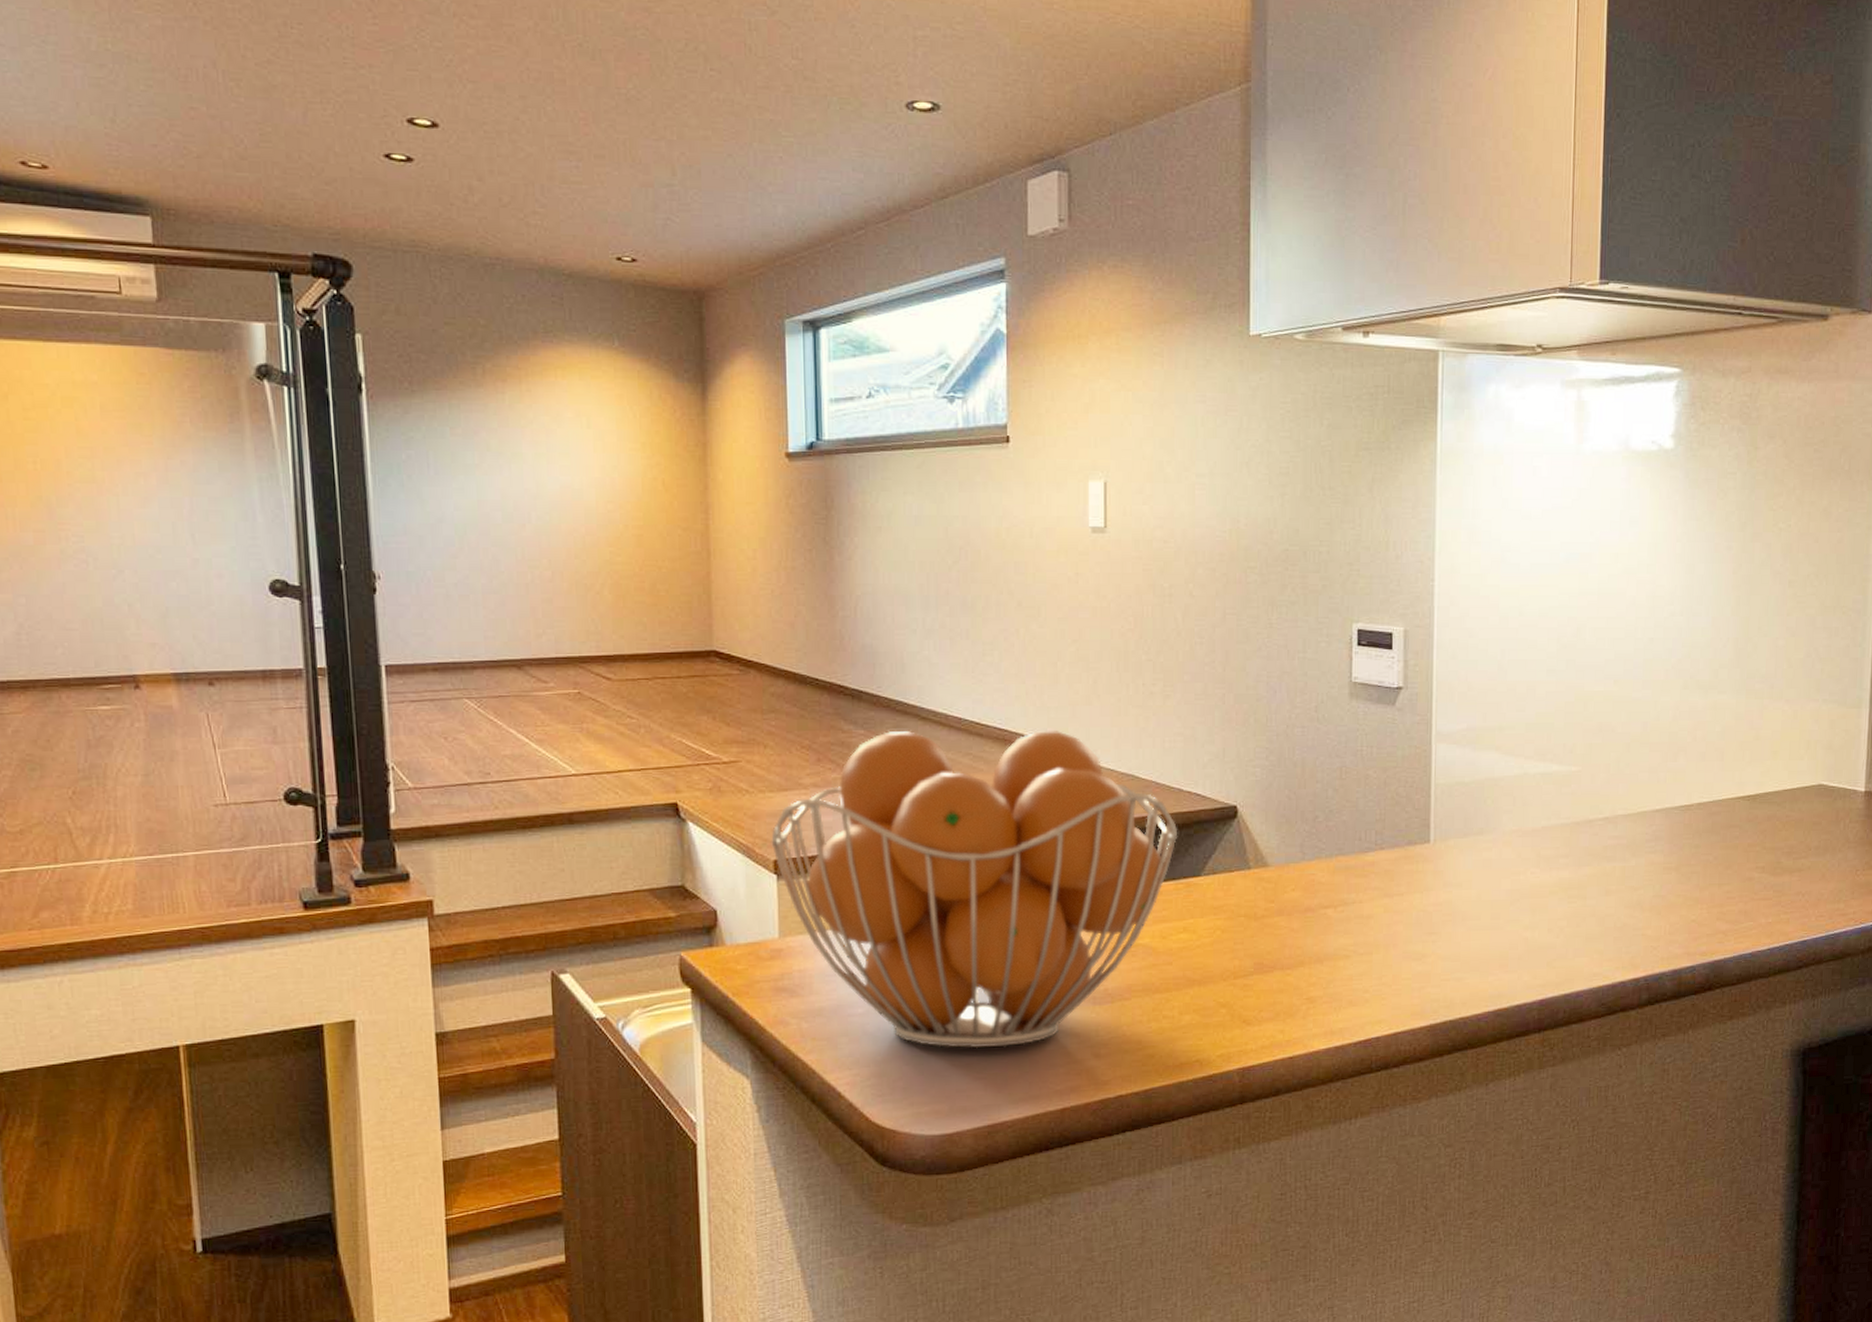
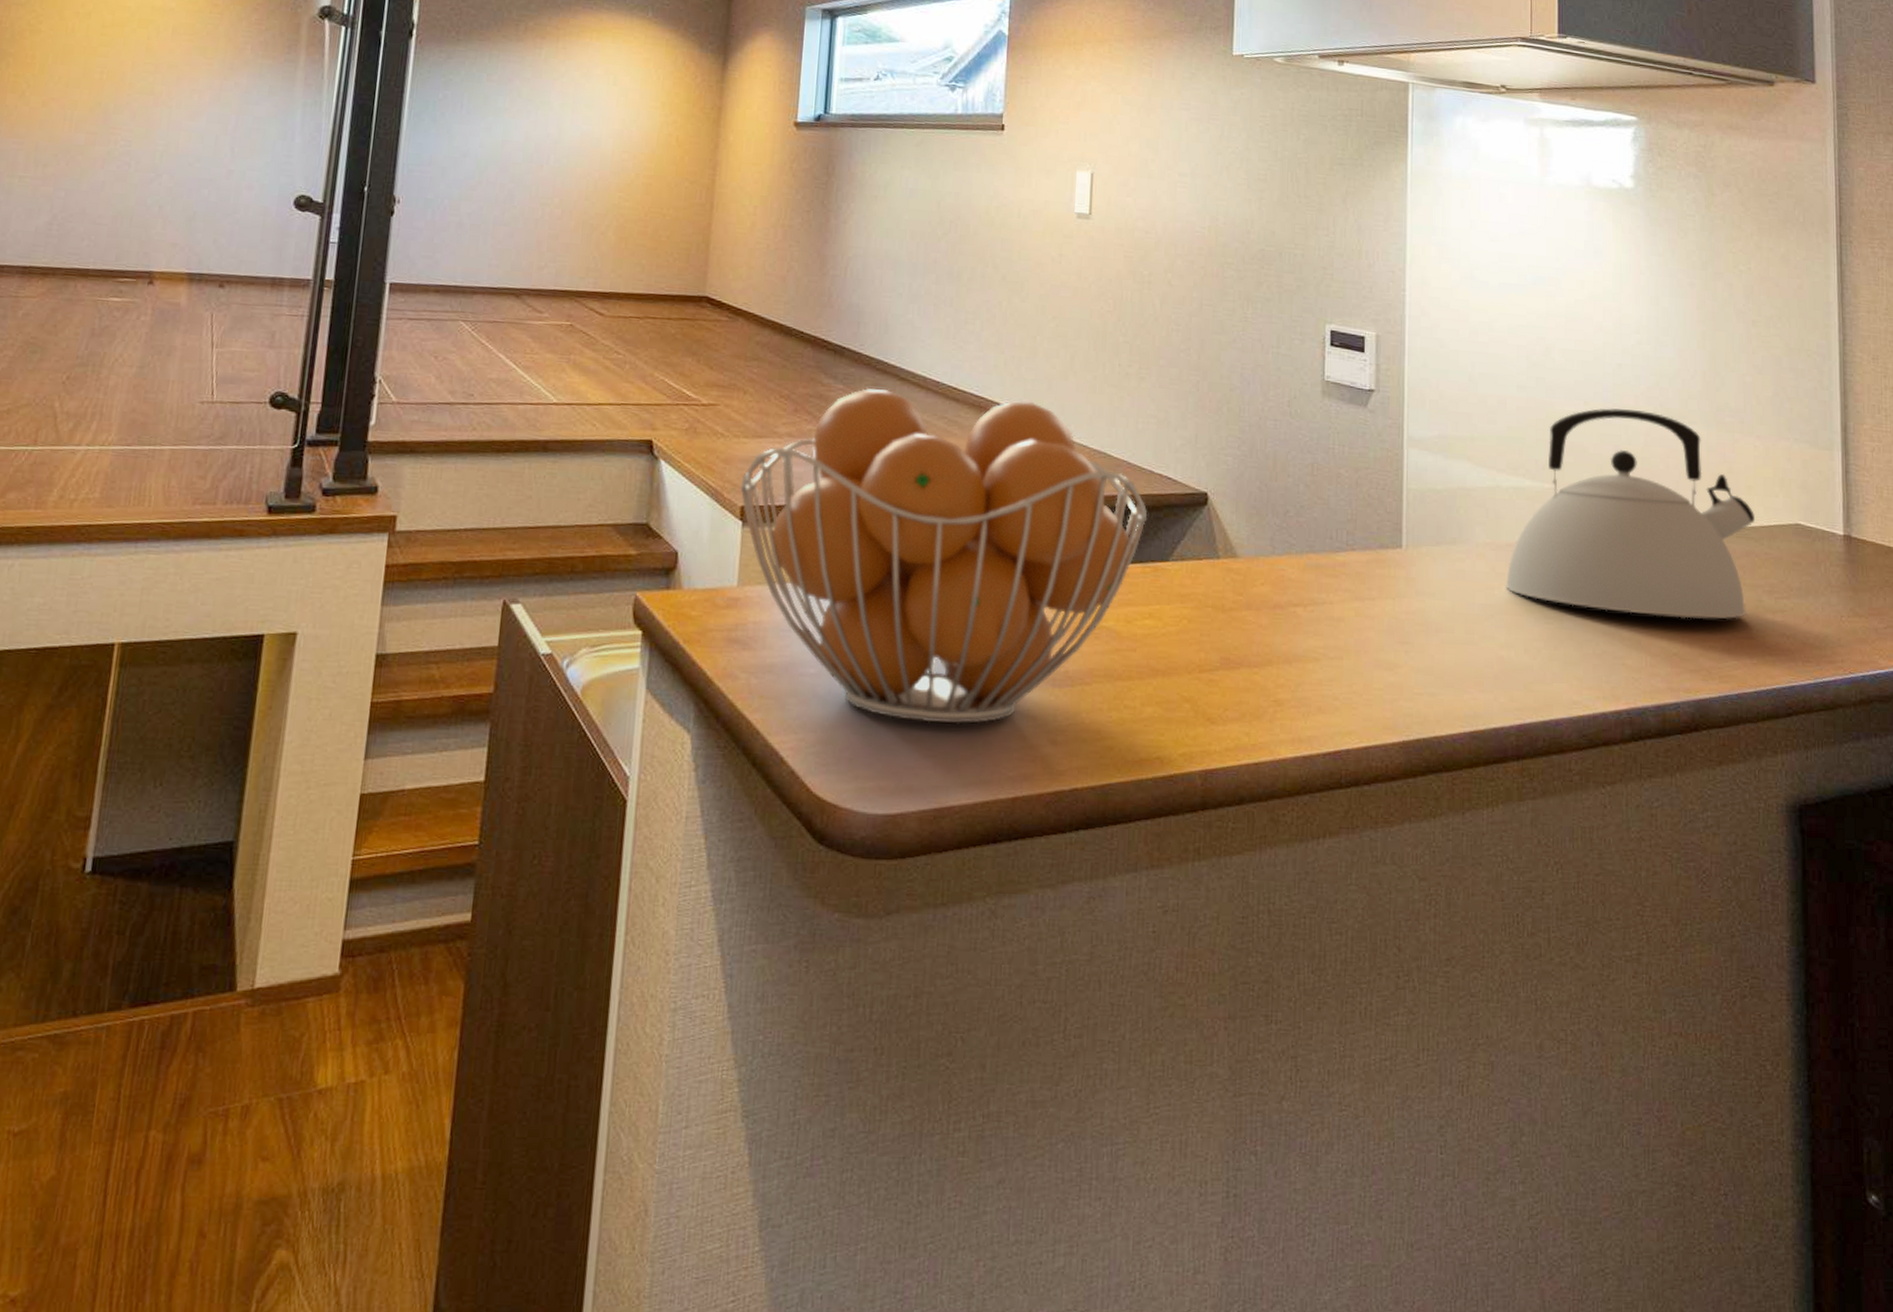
kettle: none [1530,685,1779,886] -> present [1505,408,1756,619]

